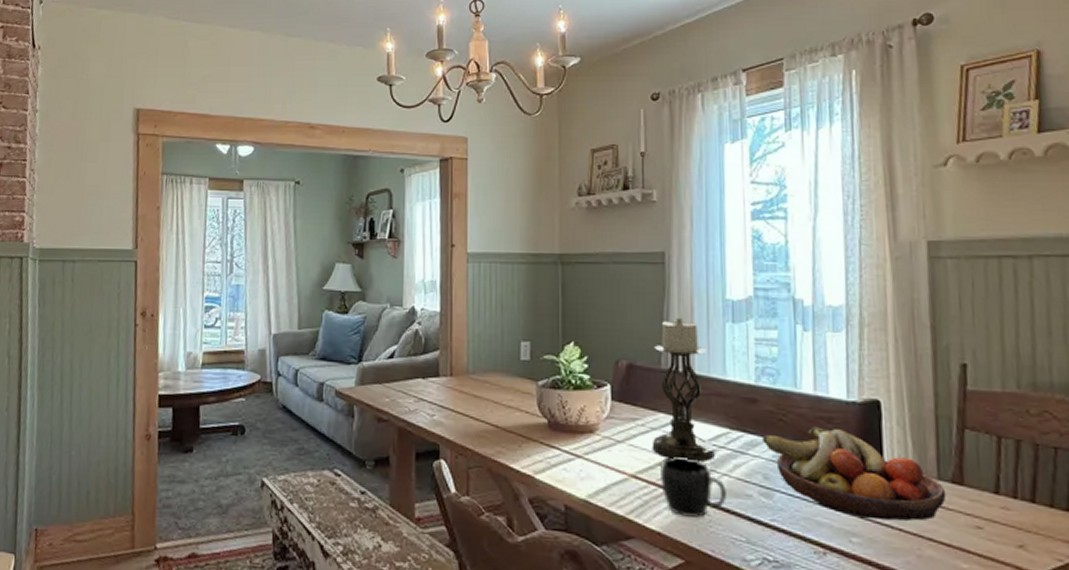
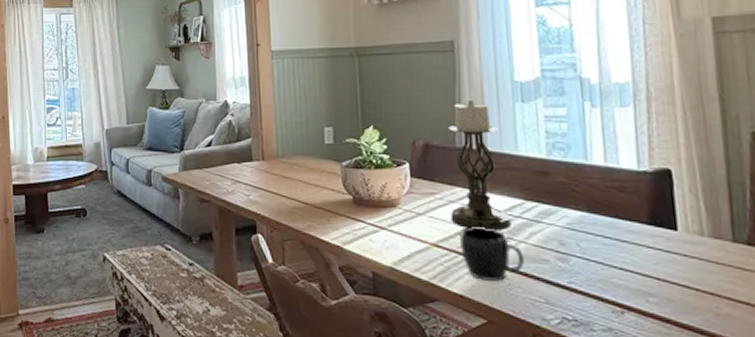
fruit bowl: present [762,426,947,521] -> none [556,195,743,282]

